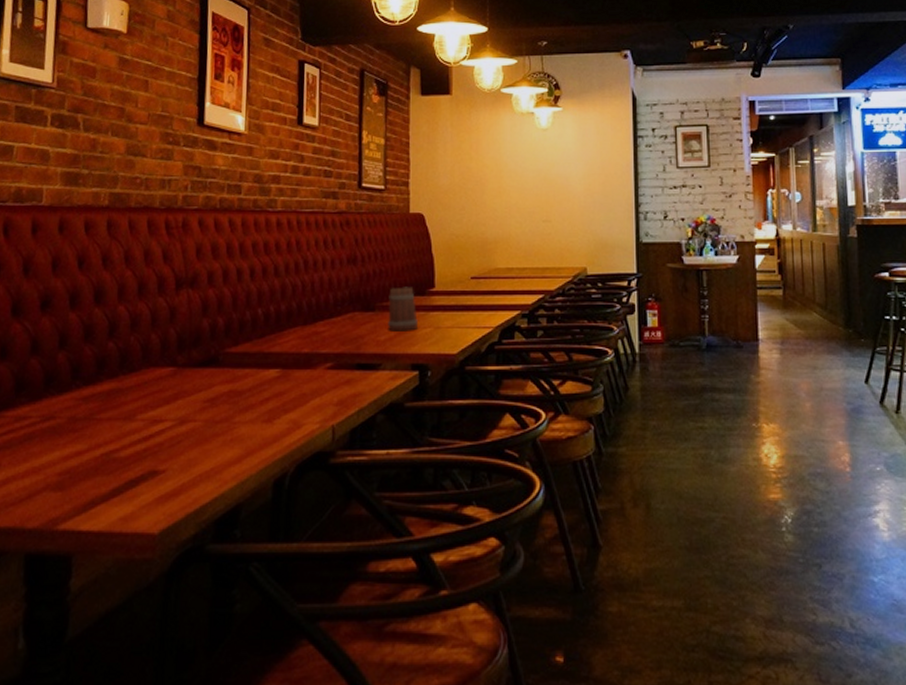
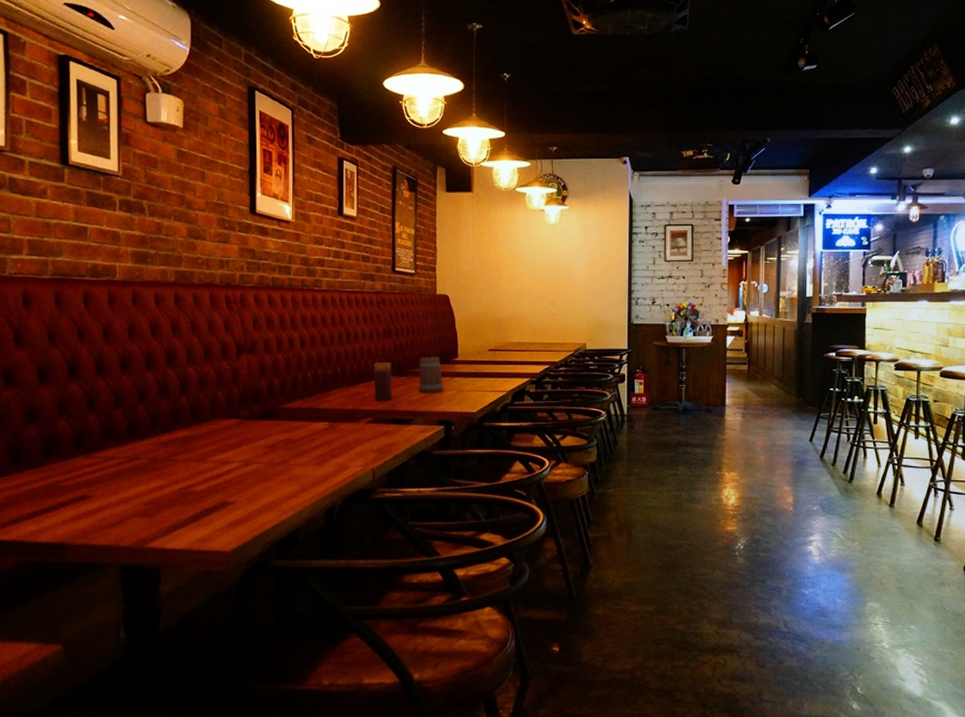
candle: none [335,295,357,343] -> present [373,362,392,402]

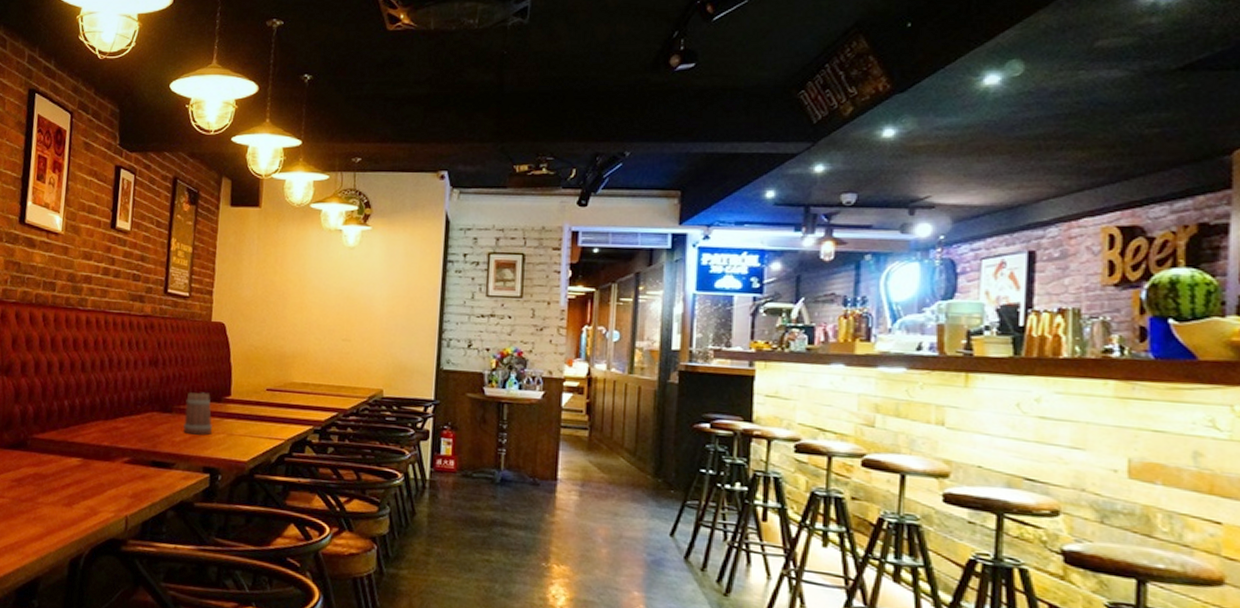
candle: present [373,362,392,402] -> none [133,395,156,441]

